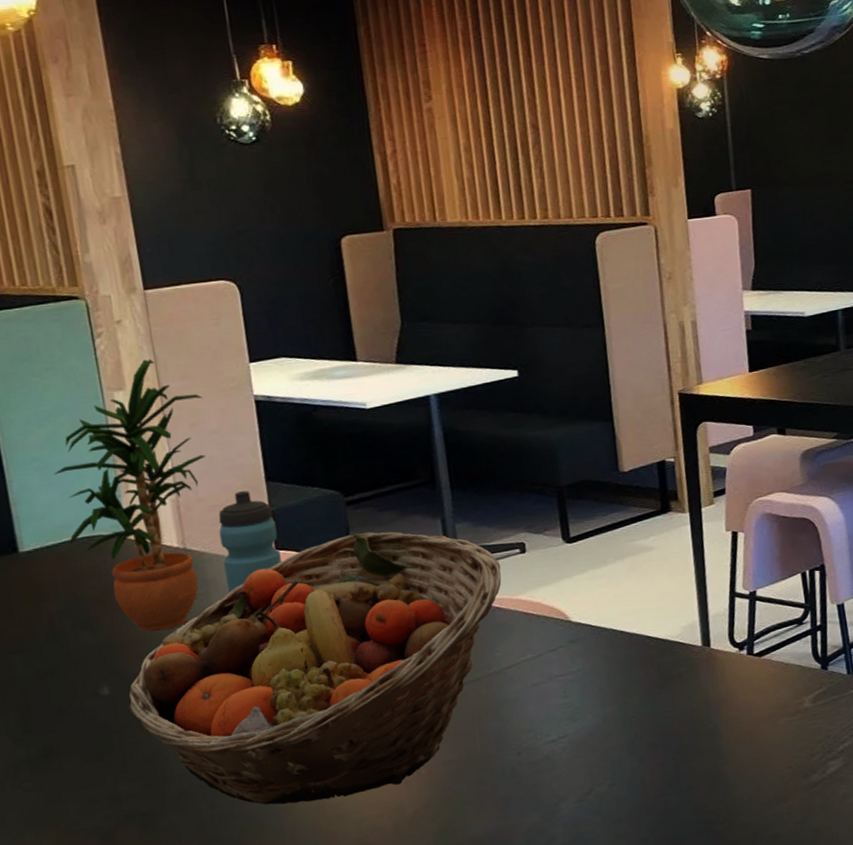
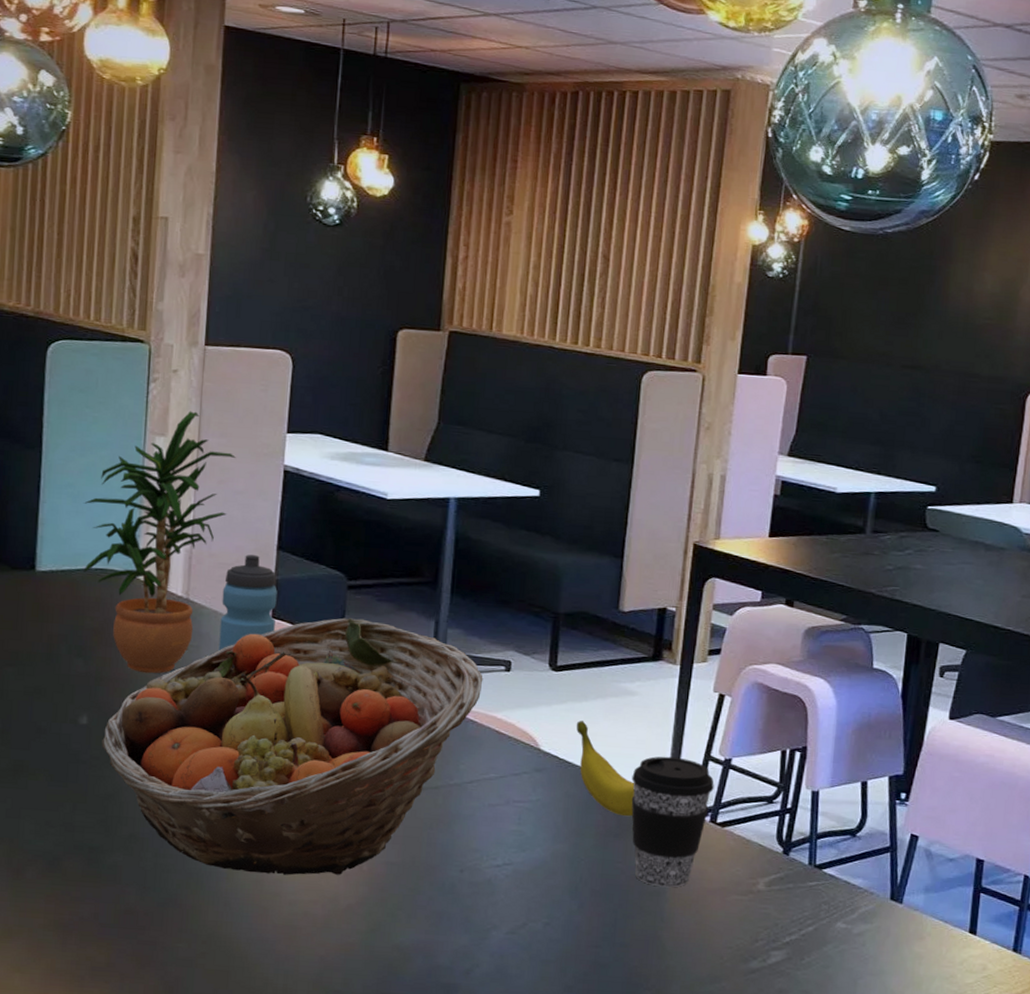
banana: none [600,585,673,667] -> present [576,721,635,816]
coffee cup: none [664,600,745,726] -> present [631,756,714,888]

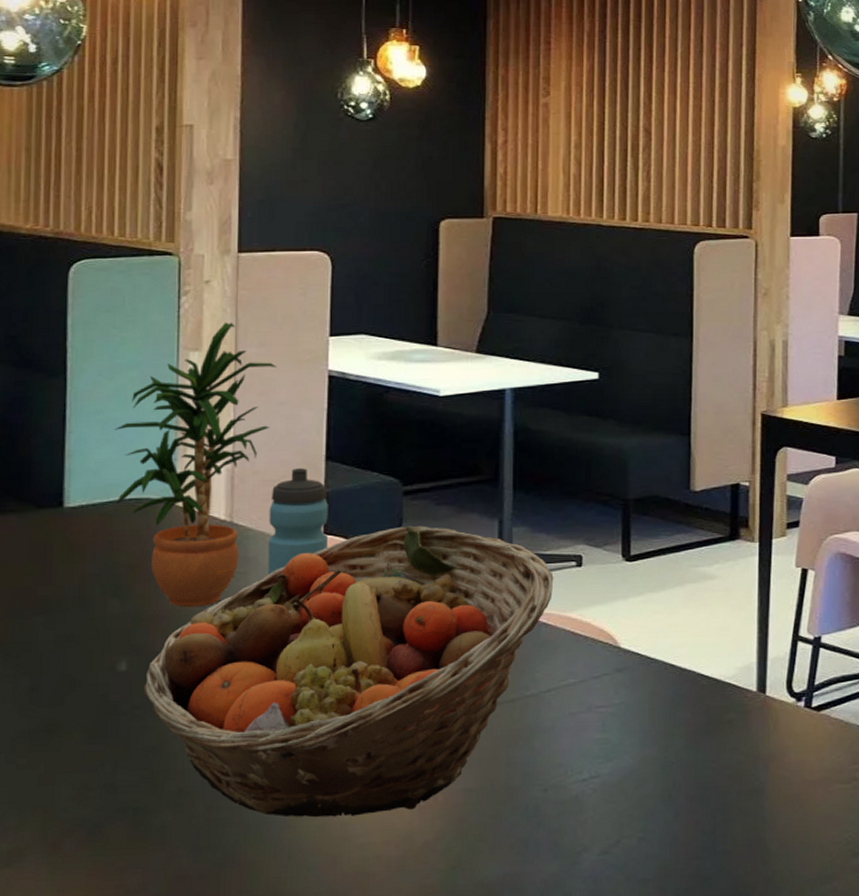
banana: present [576,721,635,816] -> none [655,612,723,710]
coffee cup: present [631,756,714,888] -> none [719,640,806,784]

